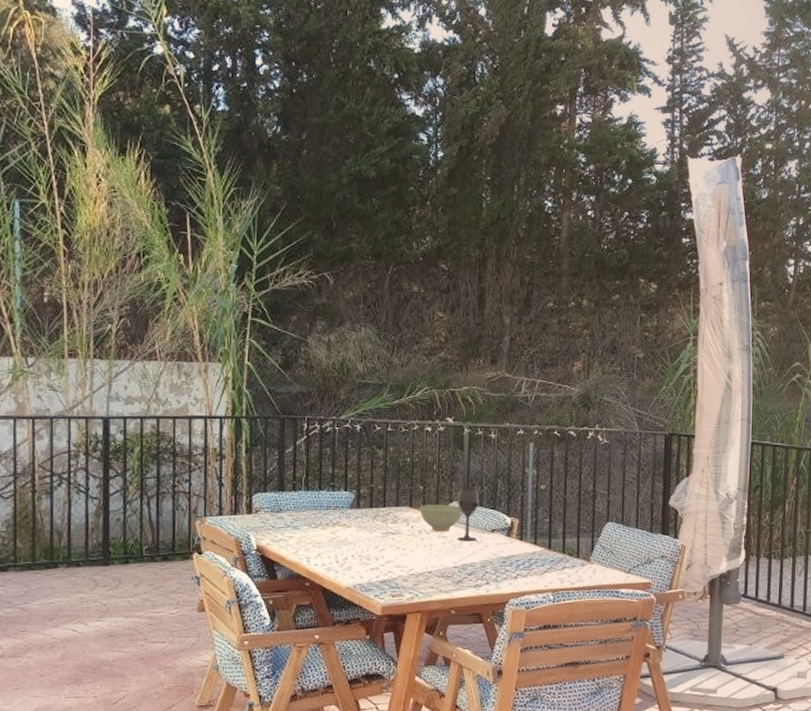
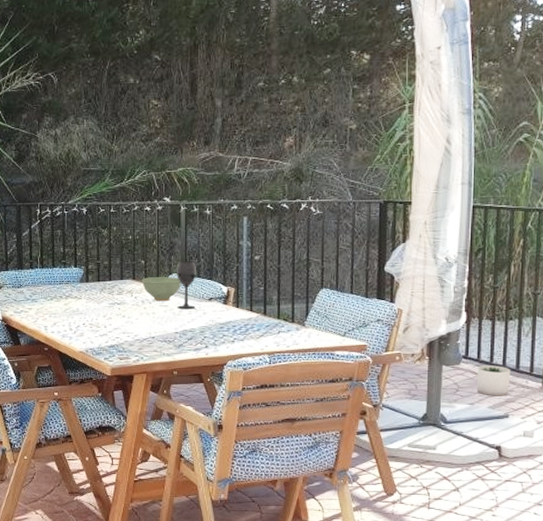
planter: none [754,604,786,636] -> present [476,365,511,396]

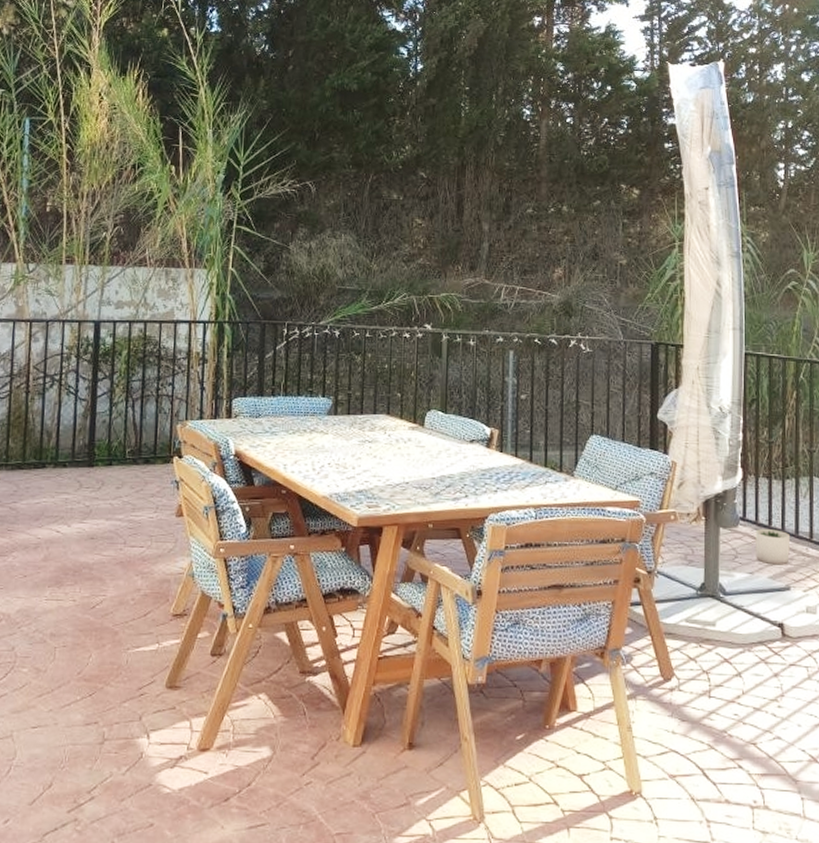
bowl: present [141,277,182,302] -> none [396,413,441,442]
wine glass: present [177,261,196,310] -> none [435,396,457,452]

